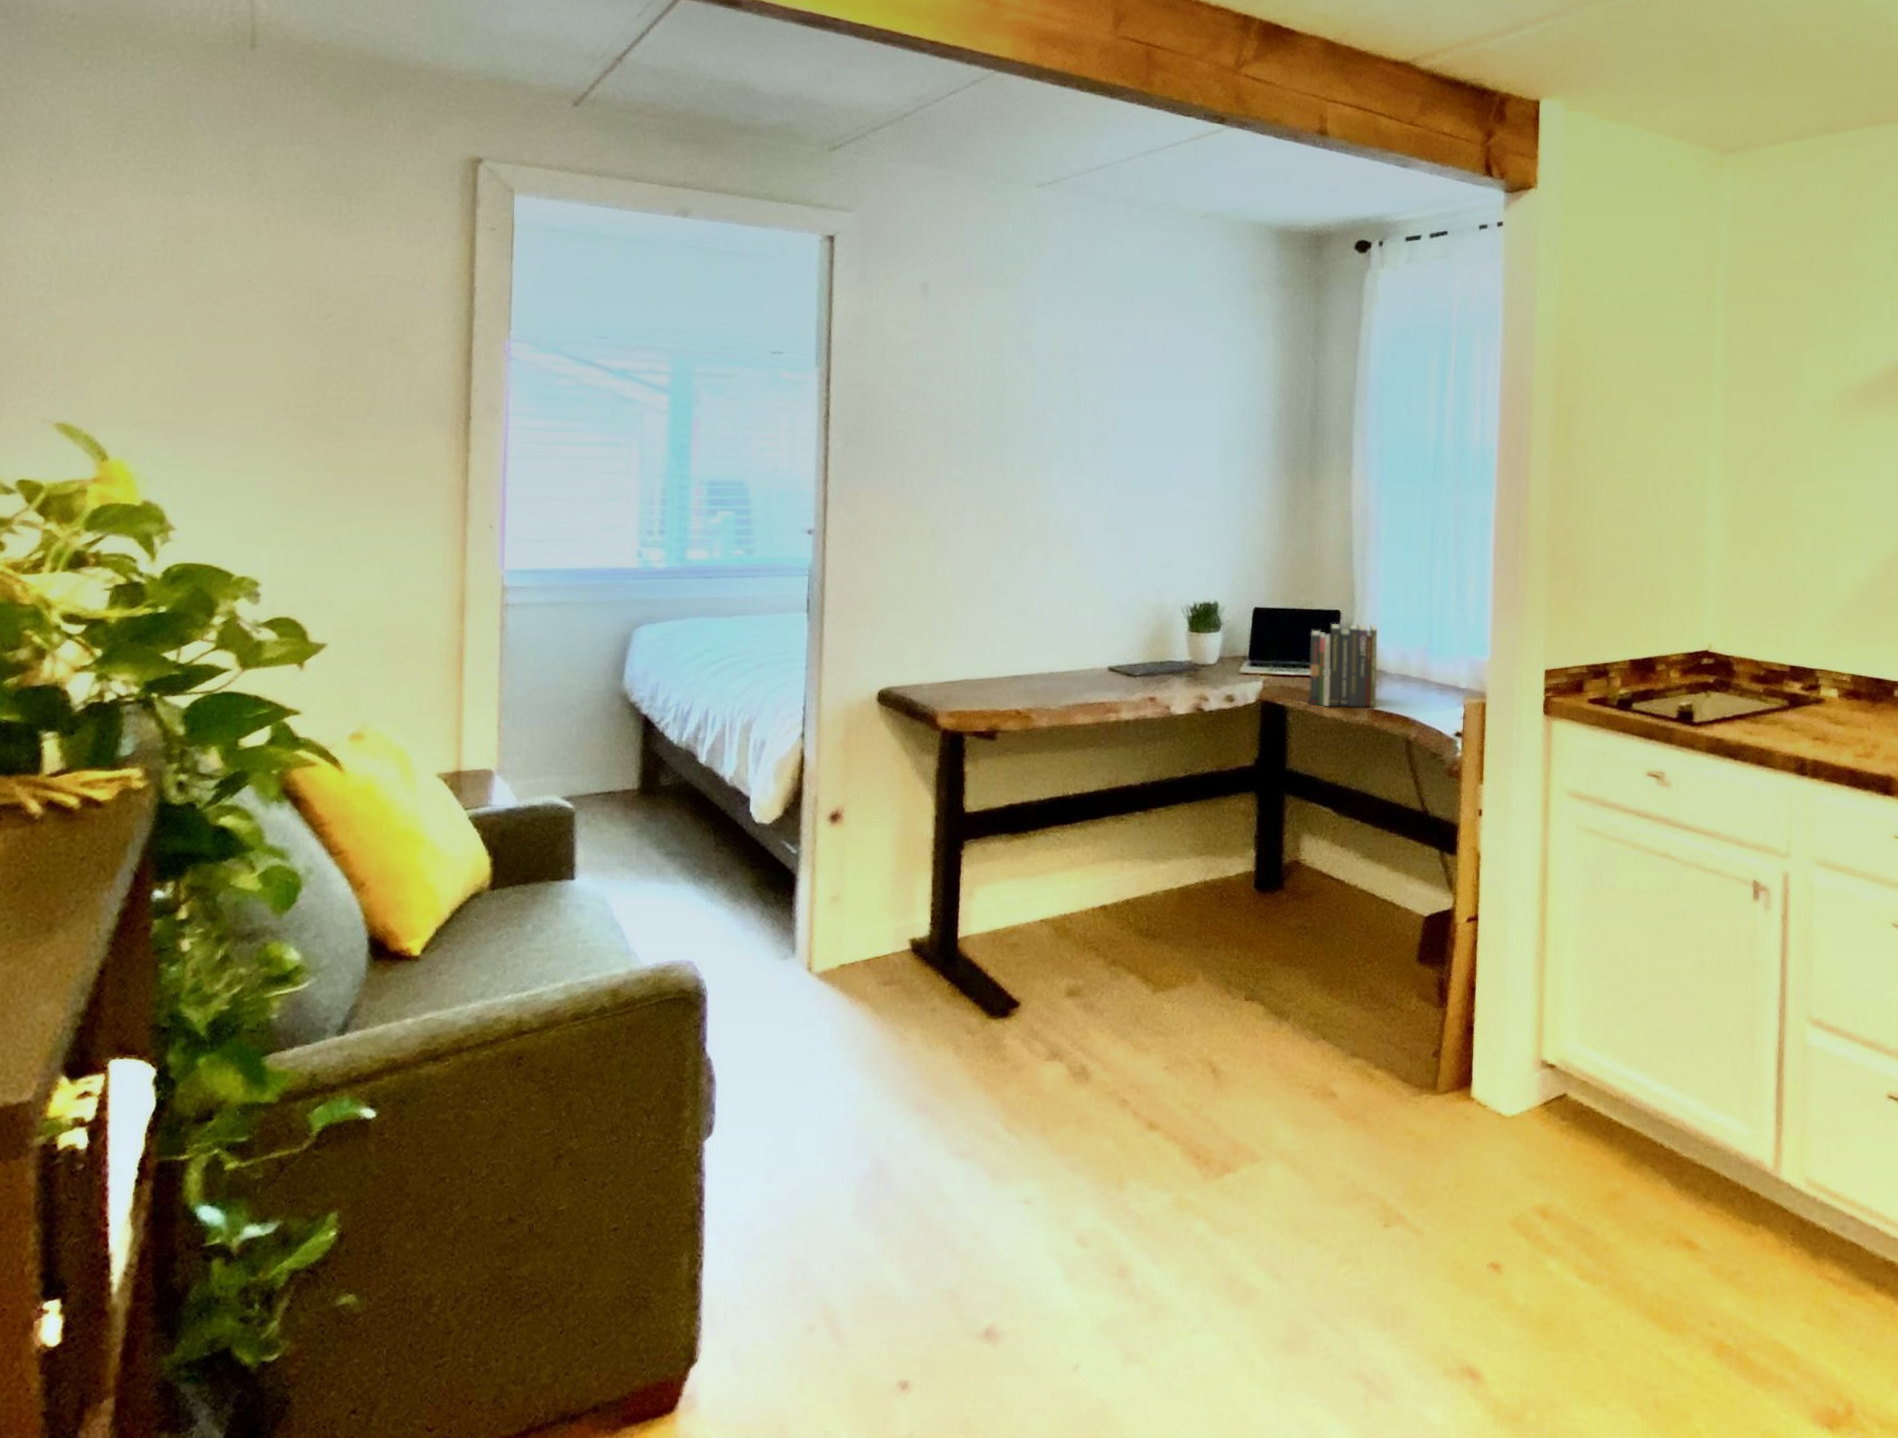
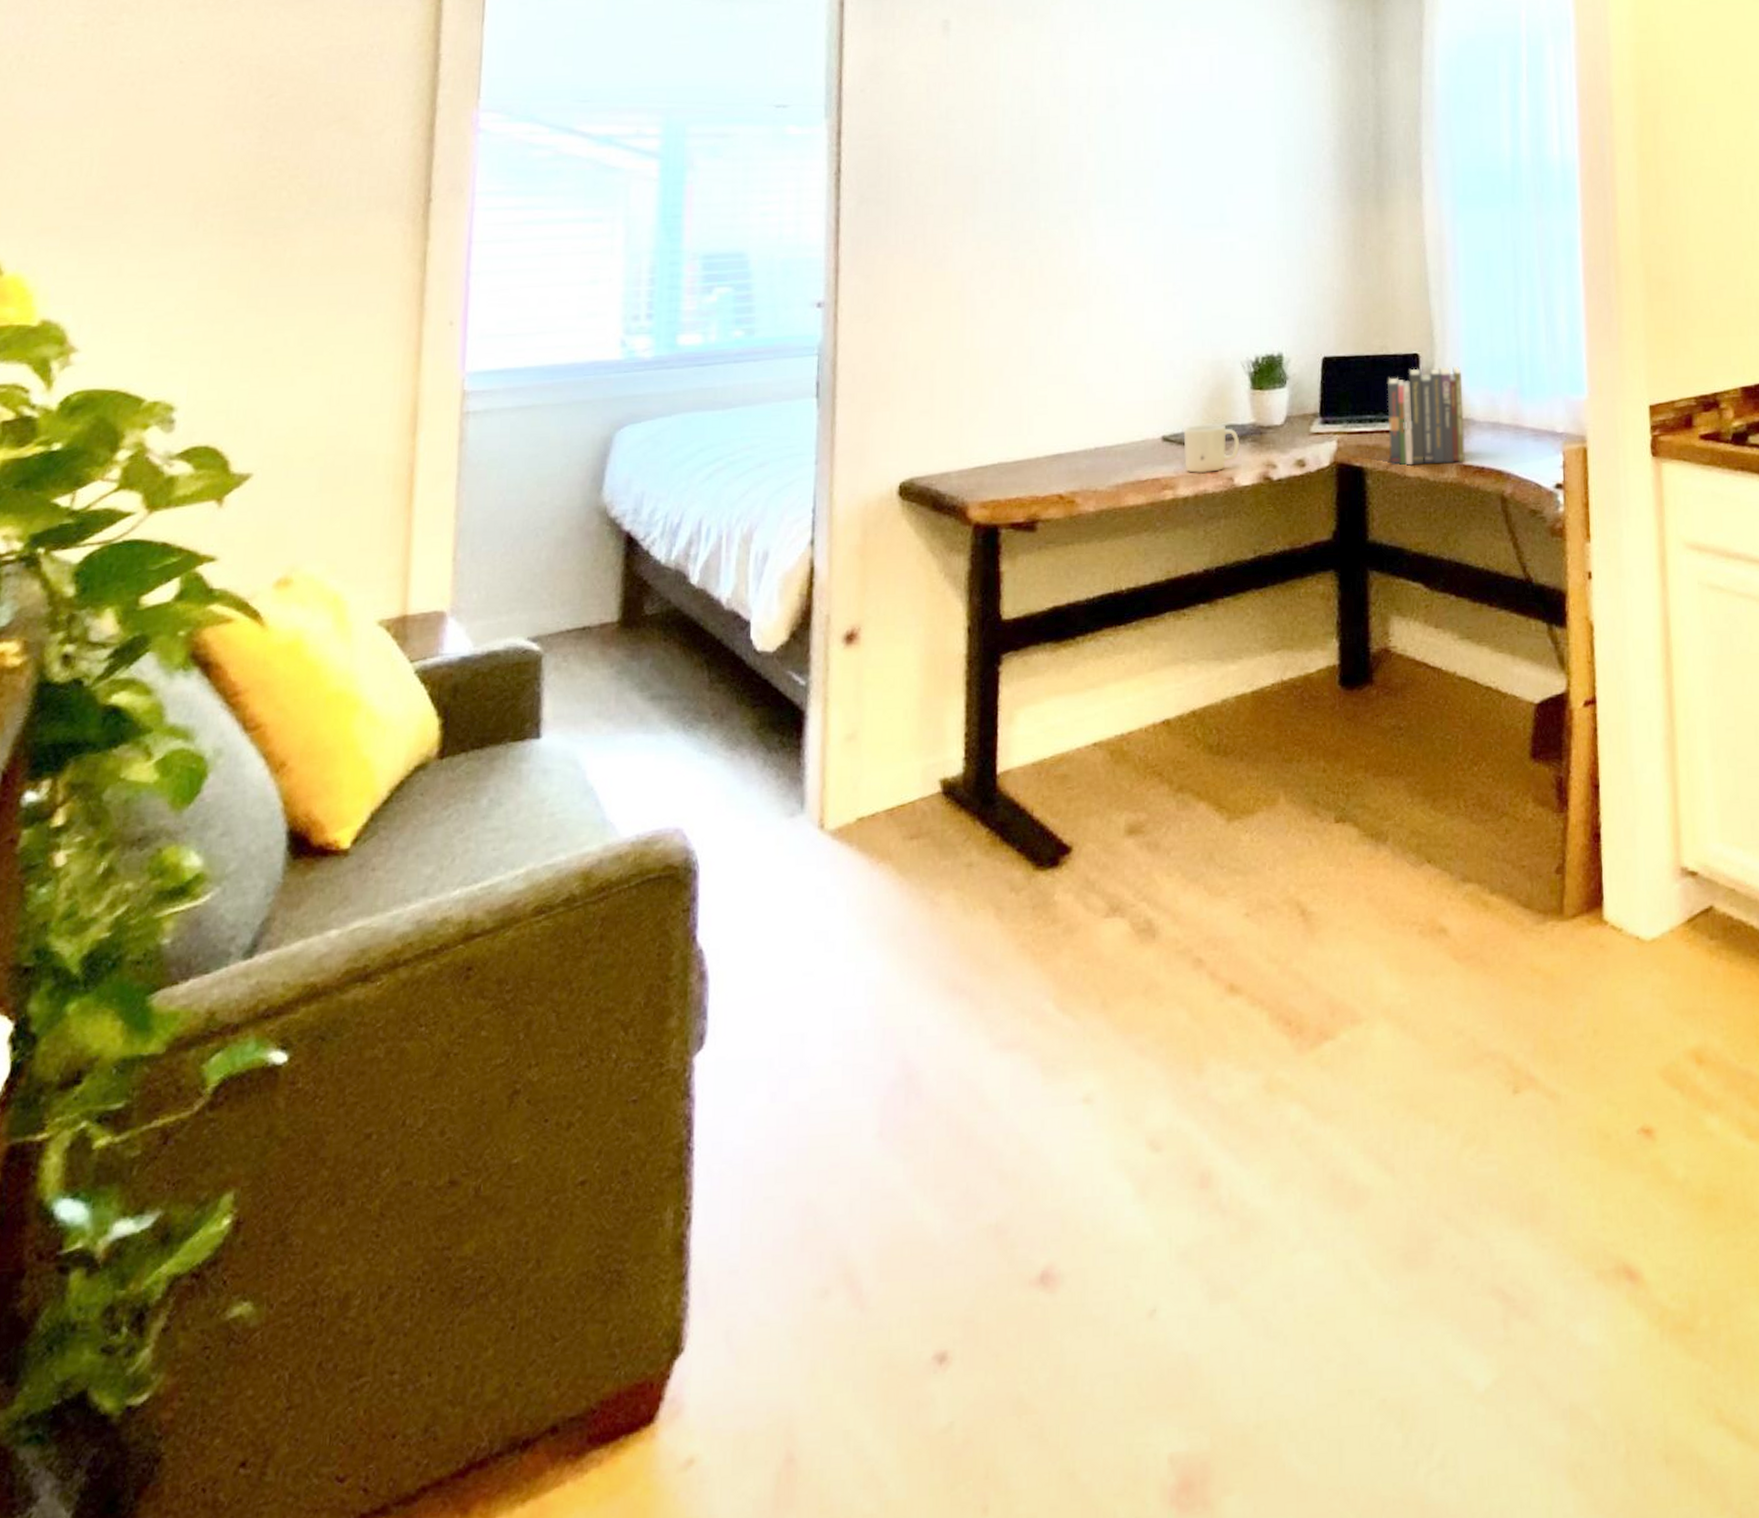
mug: none [1127,659,1176,701] -> present [1183,423,1239,474]

